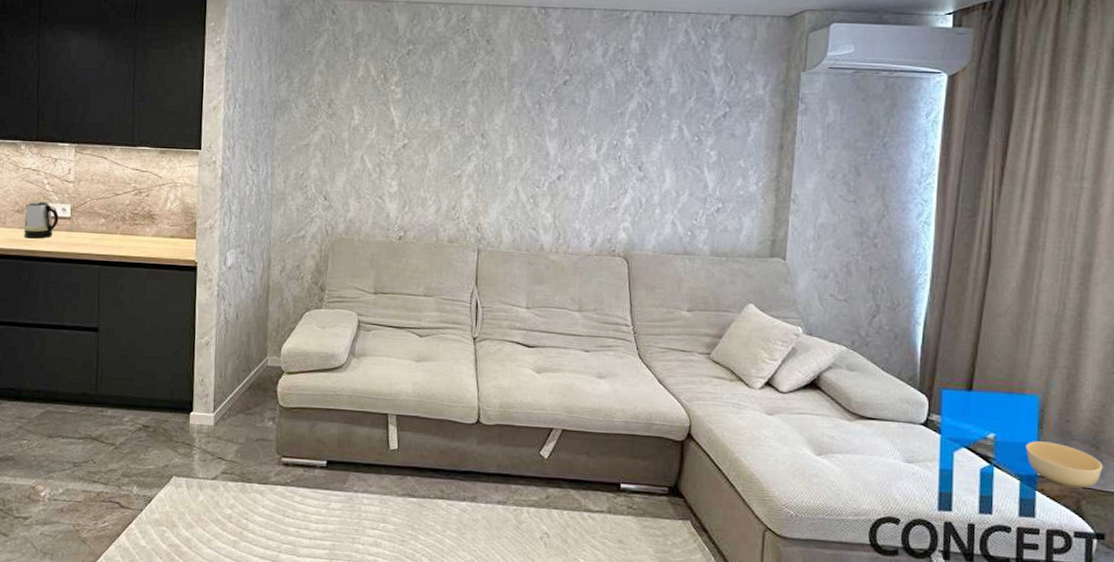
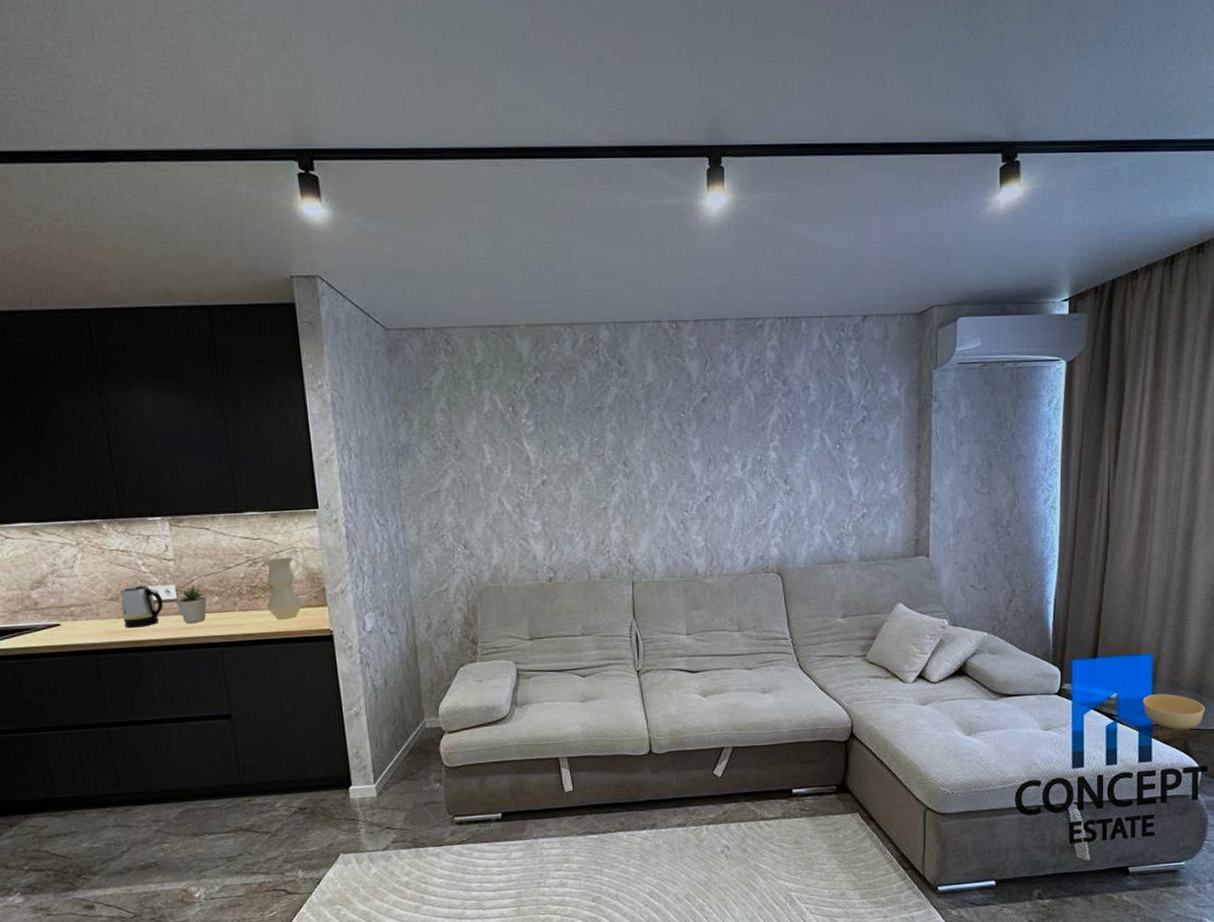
potted plant: none [69,206,95,241] -> present [176,584,207,624]
vase: none [144,190,175,247] -> present [264,557,303,620]

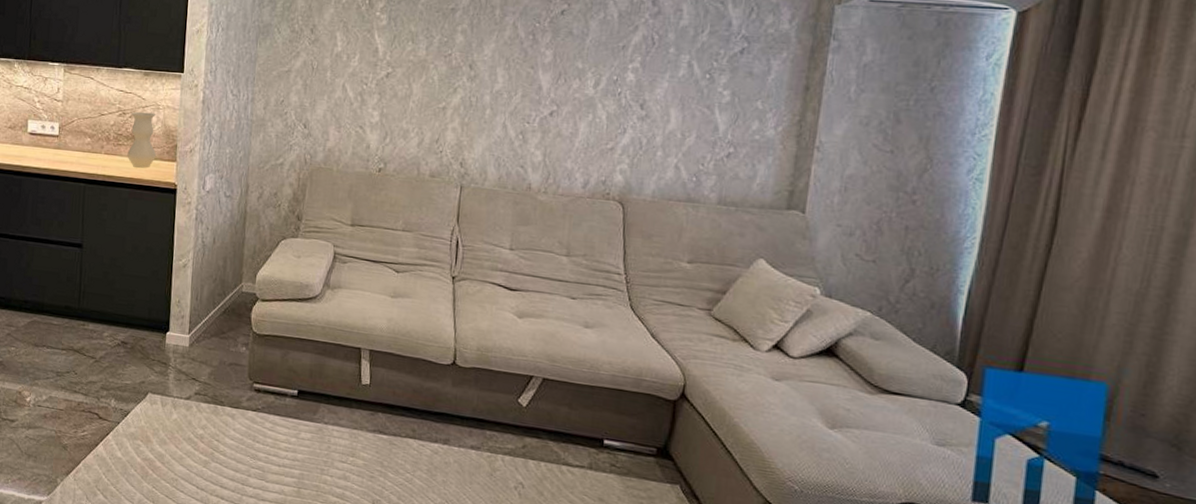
kettle: present [120,585,164,628] -> none [15,118,48,155]
potted plant: present [176,584,207,624] -> none [57,125,81,159]
bowl: present [1142,693,1205,733] -> none [1086,434,1186,494]

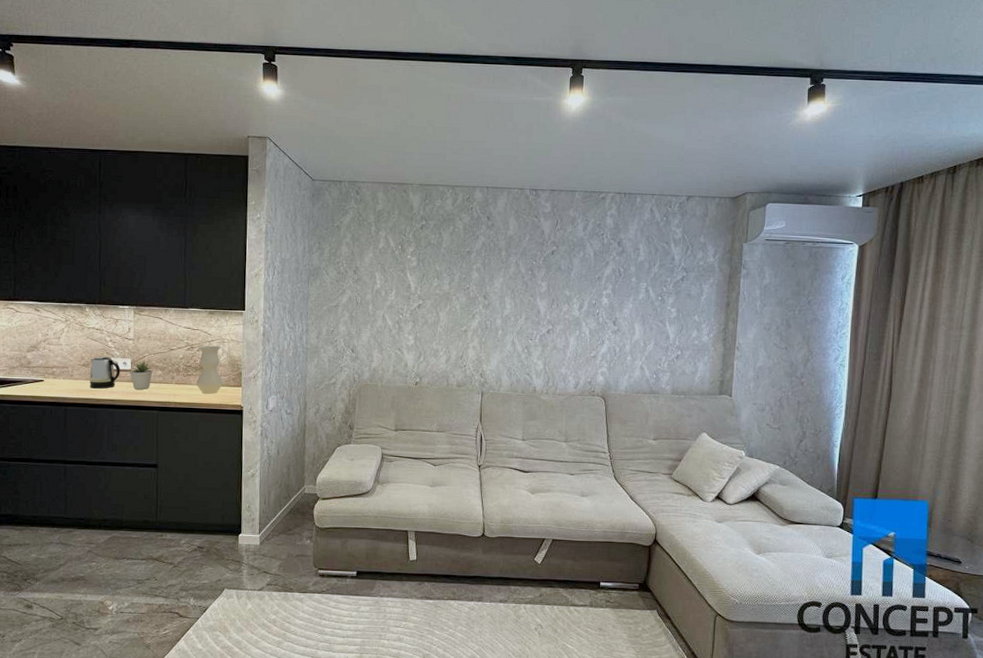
kettle: none [15,118,48,155] -> present [89,356,121,389]
potted plant: none [57,125,81,159] -> present [130,360,153,390]

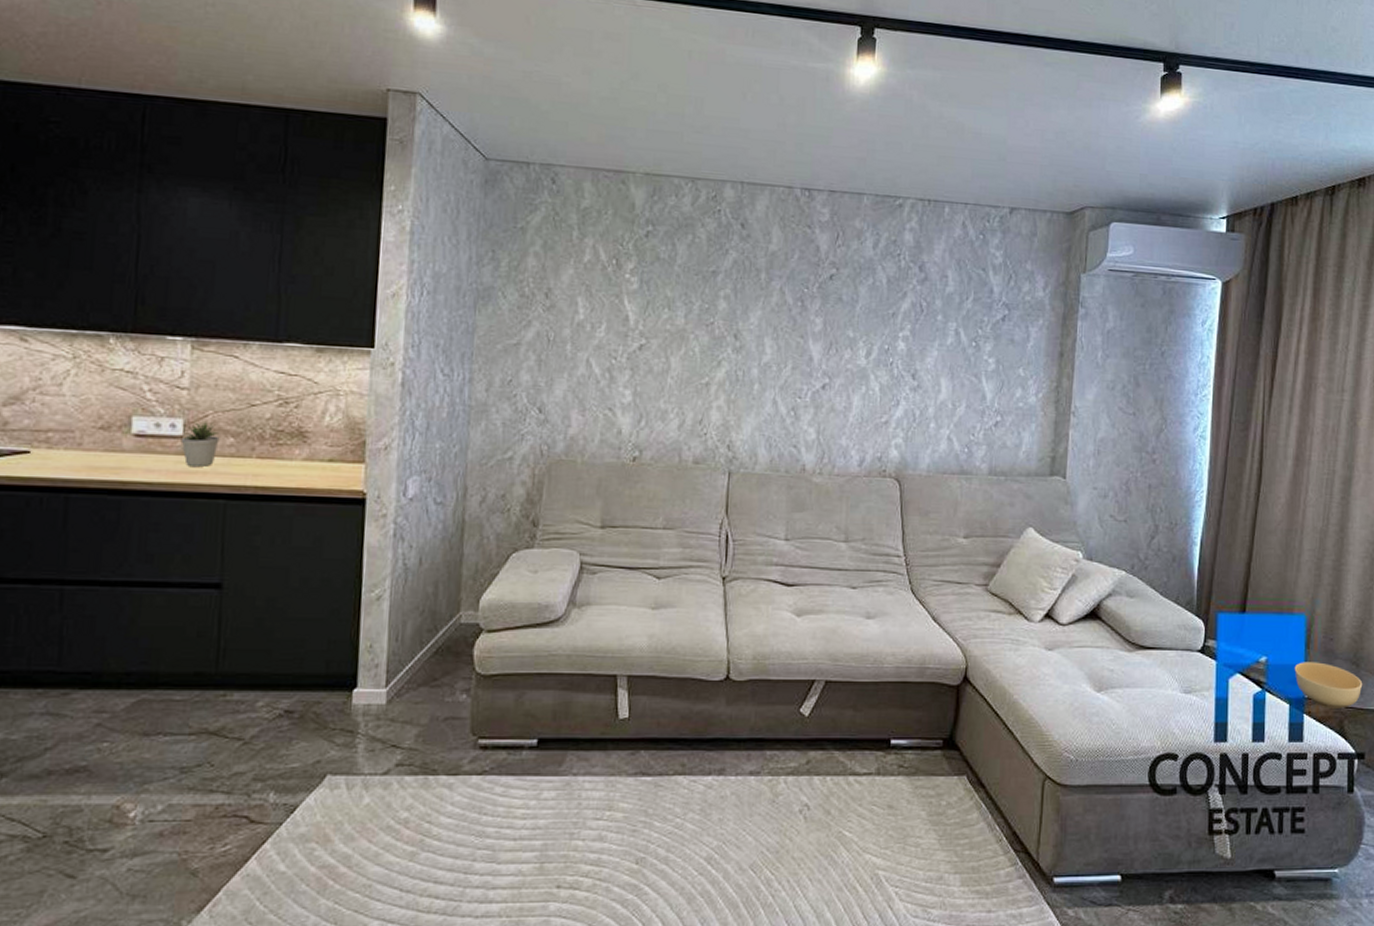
kettle: present [89,356,121,389] -> none [110,414,165,465]
vase: present [196,345,224,394] -> none [291,399,336,474]
bowl: none [918,537,977,575] -> present [1294,662,1363,710]

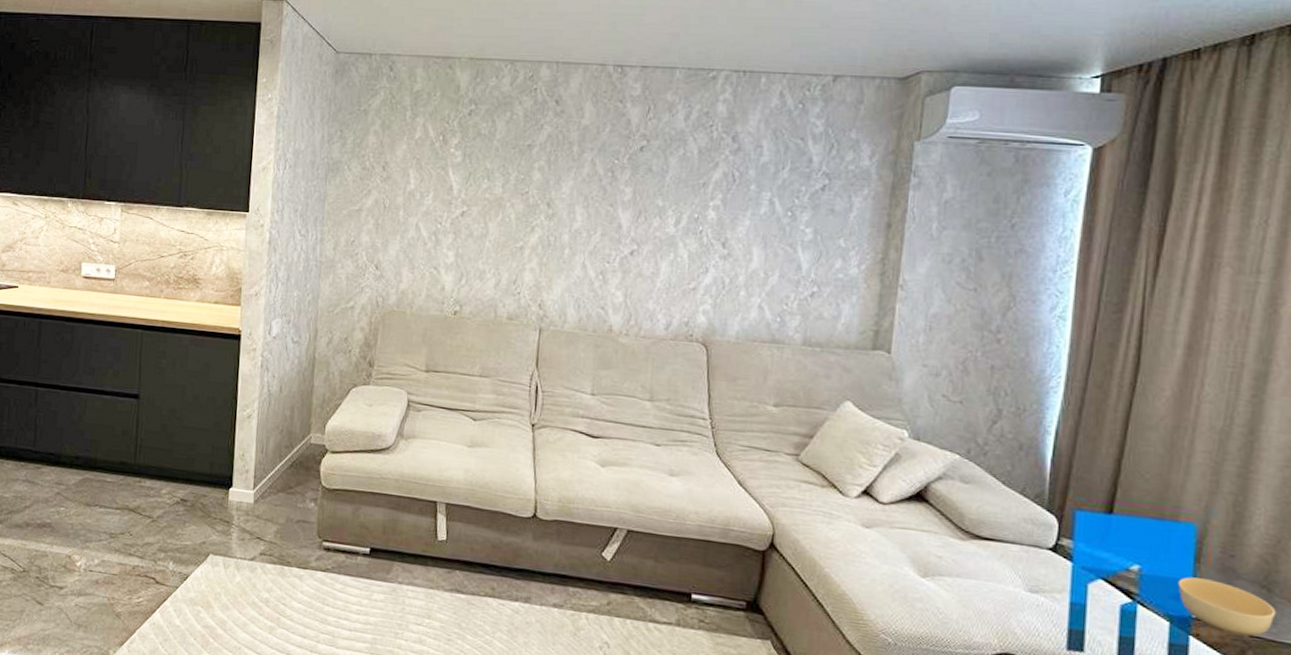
potted plant: present [180,420,220,468] -> none [113,267,139,304]

